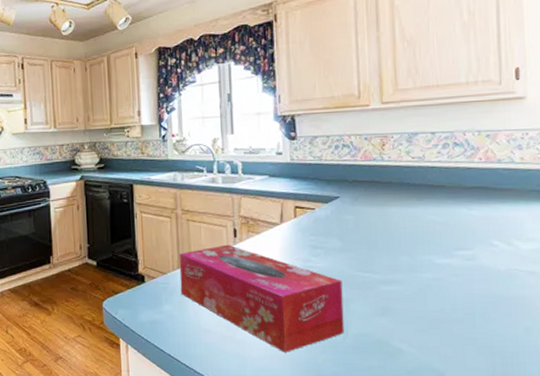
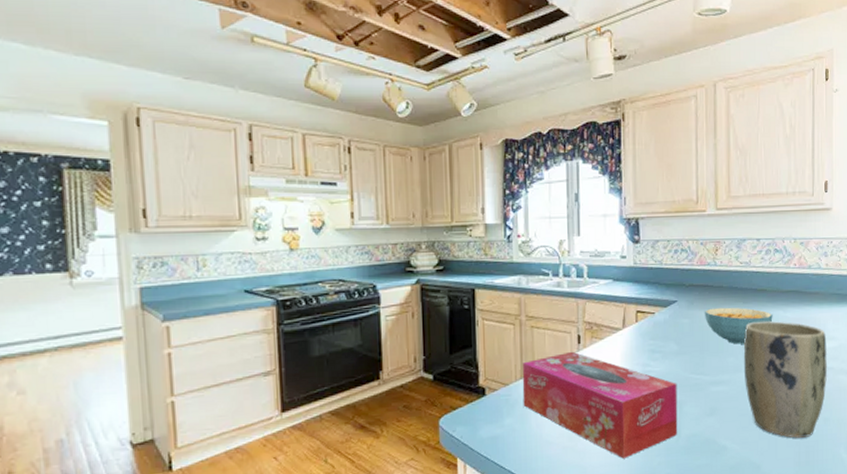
cereal bowl: none [370,204,454,243] -> present [704,307,773,344]
plant pot: none [419,219,527,347] -> present [743,321,827,438]

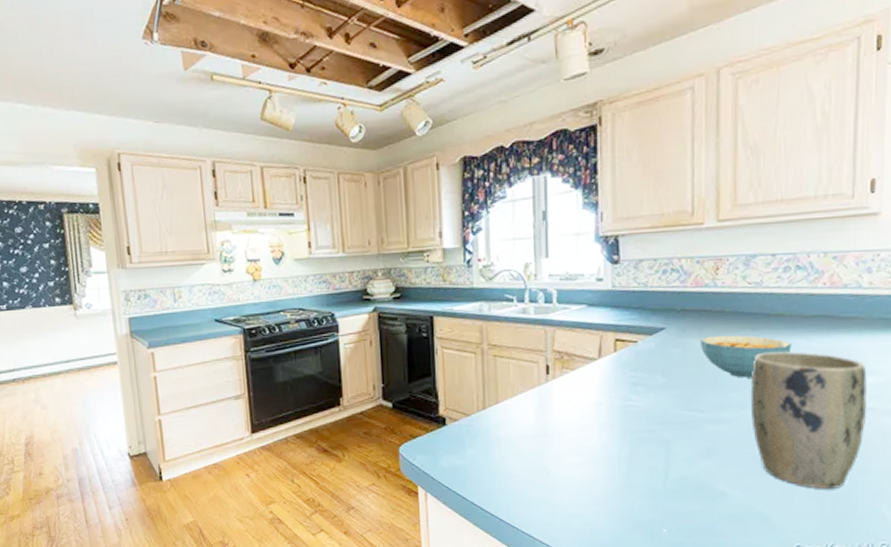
tissue box: present [522,351,678,459] -> none [484,382,665,498]

